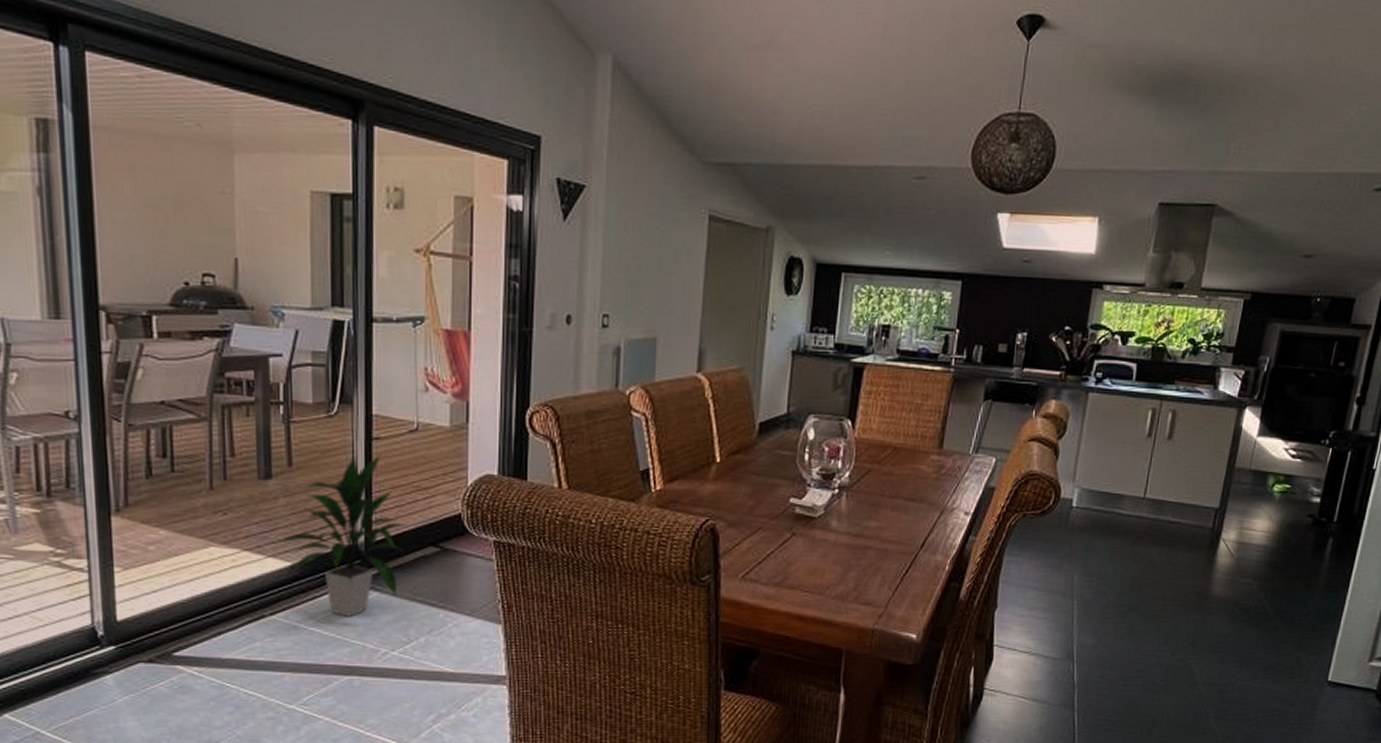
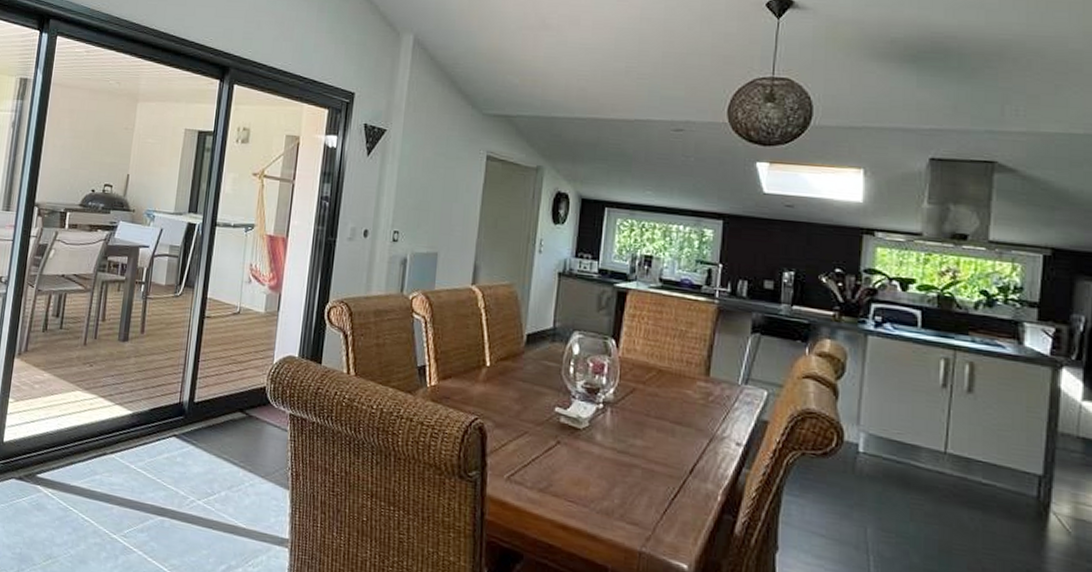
indoor plant: present [276,454,409,617] -> none [123,330,224,465]

